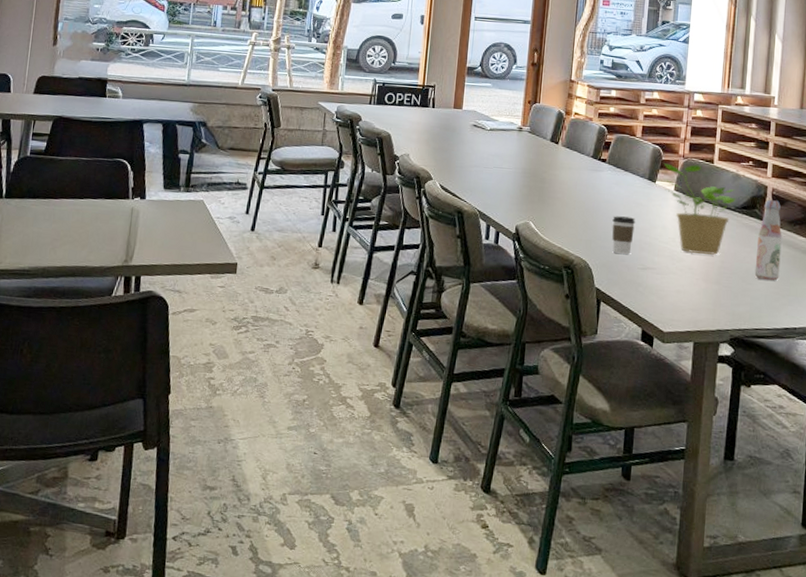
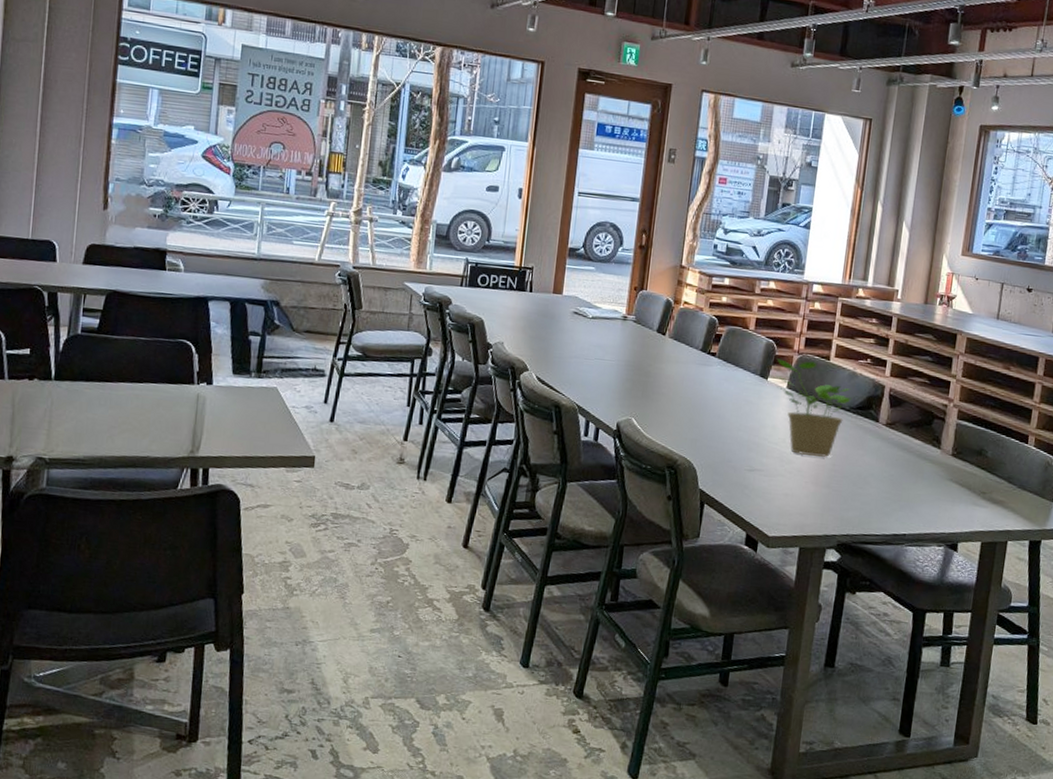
coffee cup: present [612,216,636,254] -> none [718,414,745,455]
bottle: present [754,200,782,281] -> none [866,400,898,485]

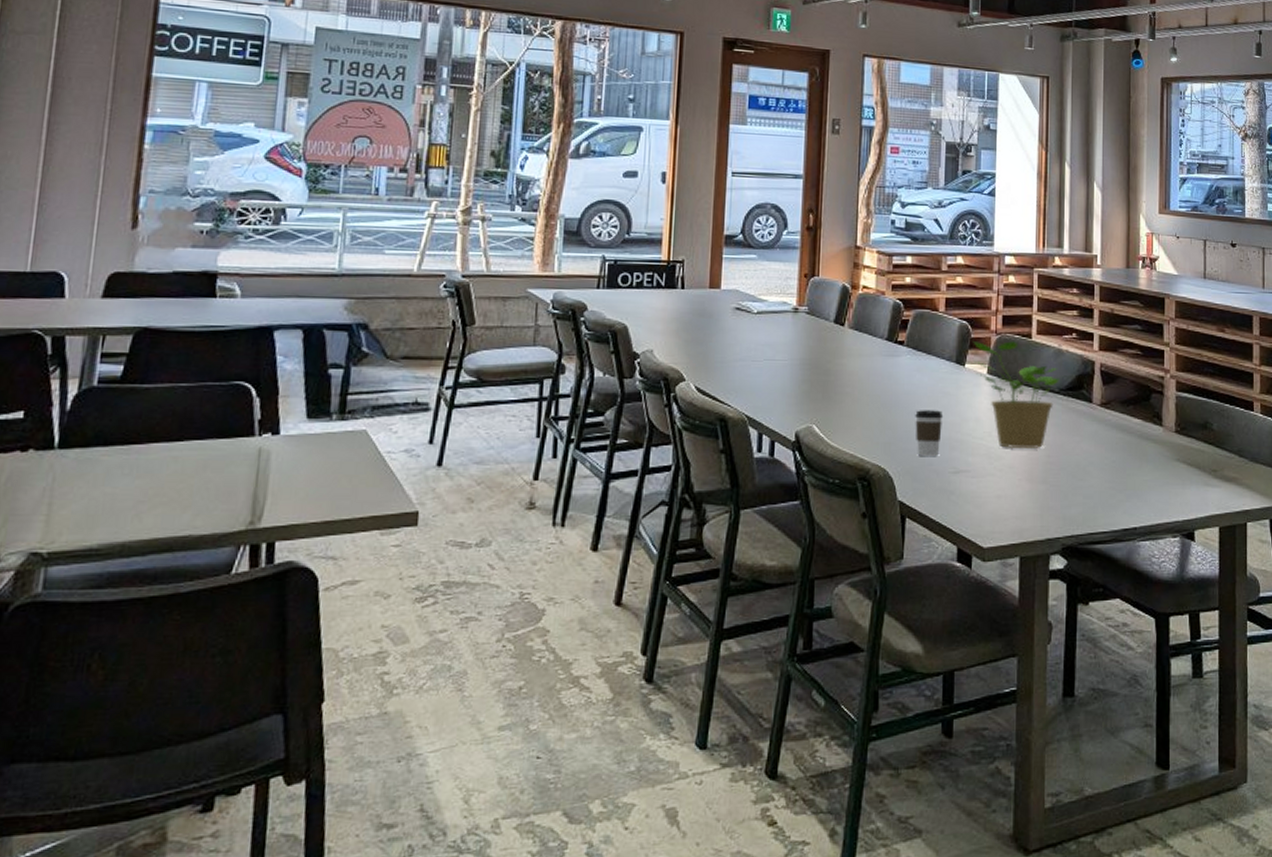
coffee cup: none [718,414,745,455] -> present [915,410,944,456]

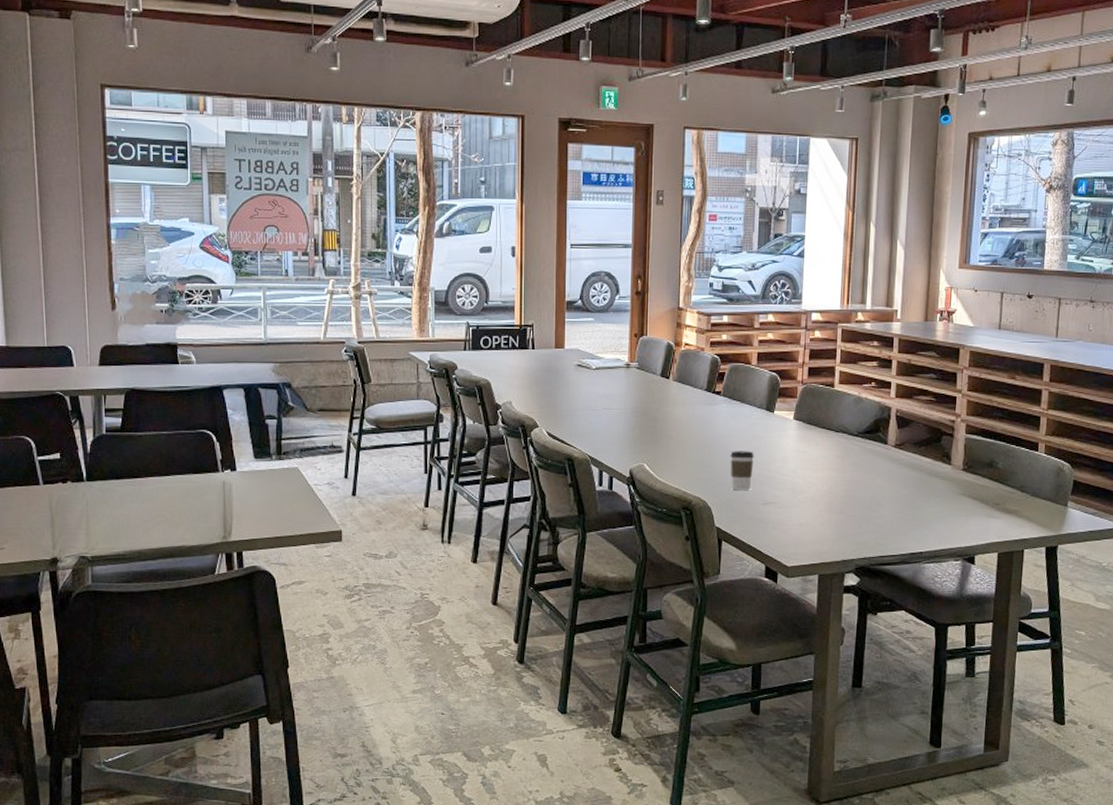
potted plant: present [973,341,1059,448] -> none [781,390,858,484]

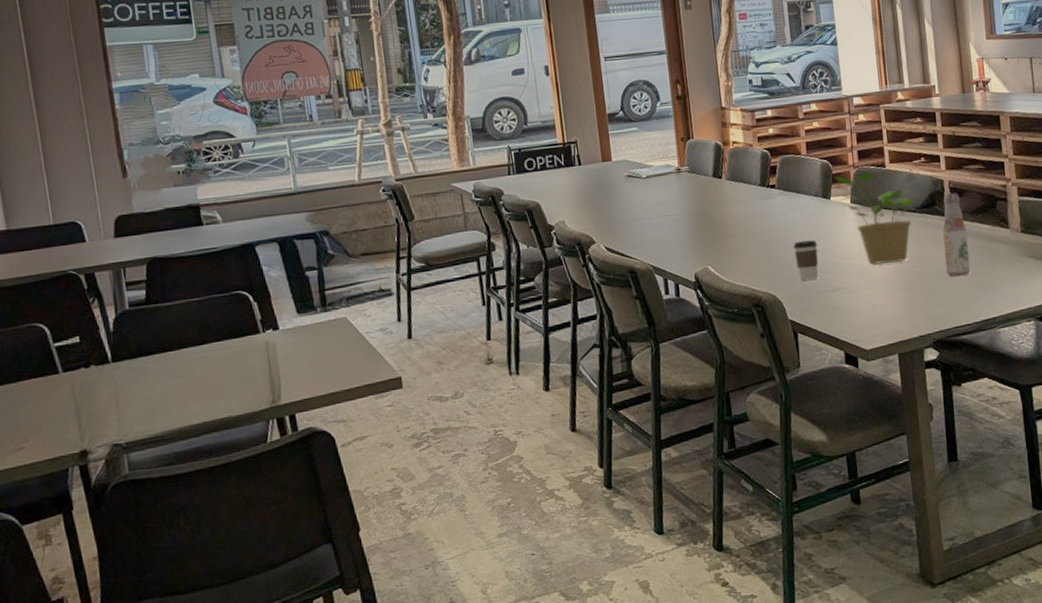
potted plant: none [781,390,858,484] -> present [834,172,914,265]
bottle: none [879,422,907,506] -> present [943,193,971,277]

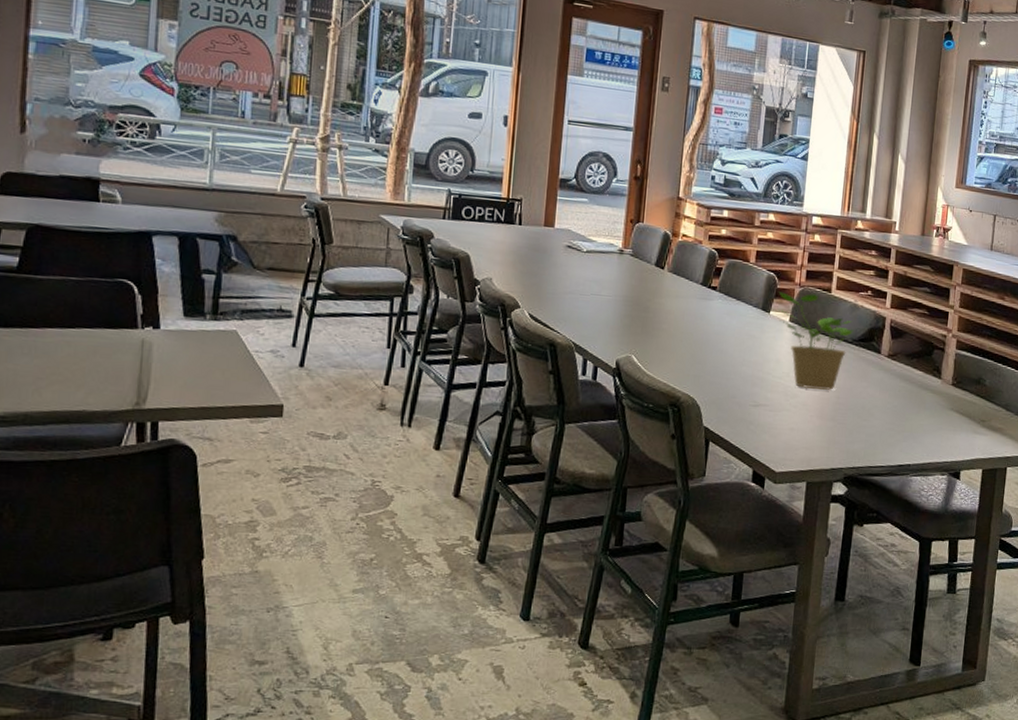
coffee cup: present [793,240,819,281] -> none [722,349,748,390]
bottle: present [943,193,971,277] -> none [870,332,899,417]

